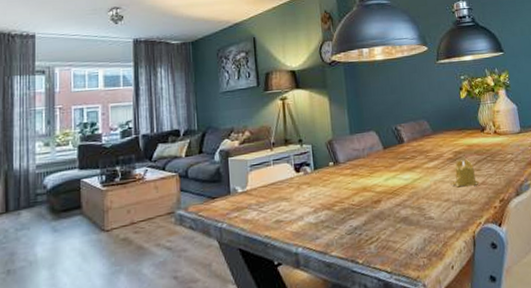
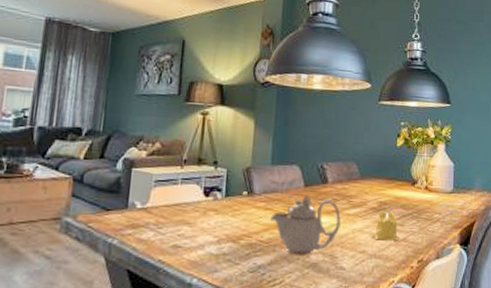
teapot: none [358,156,423,213] -> present [271,194,341,255]

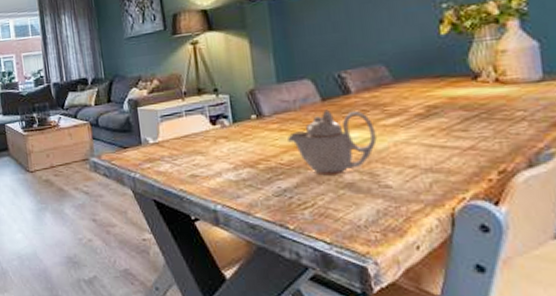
candle: present [370,212,400,241] -> none [419,116,465,152]

